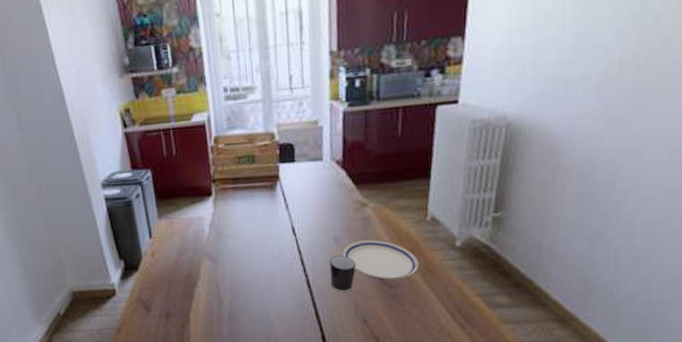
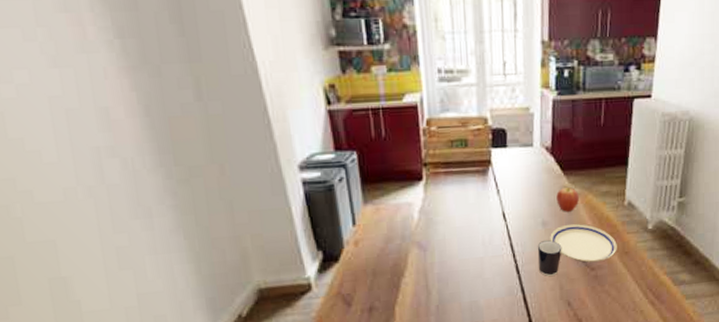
fruit: none [349,202,374,227] -> present [556,187,579,212]

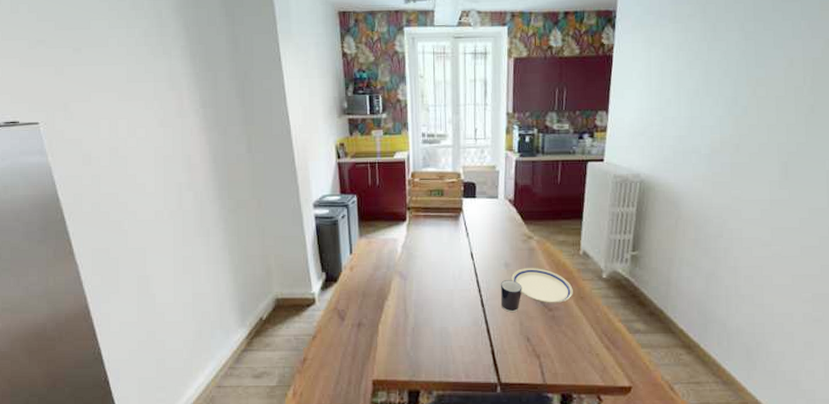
fruit: present [556,187,579,212] -> none [518,235,538,256]

